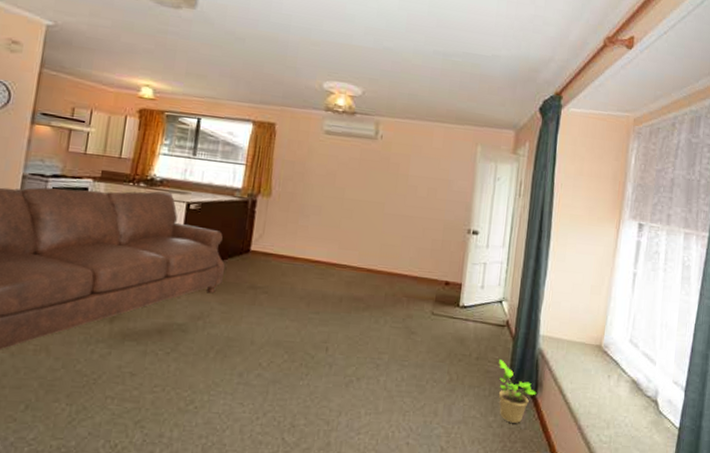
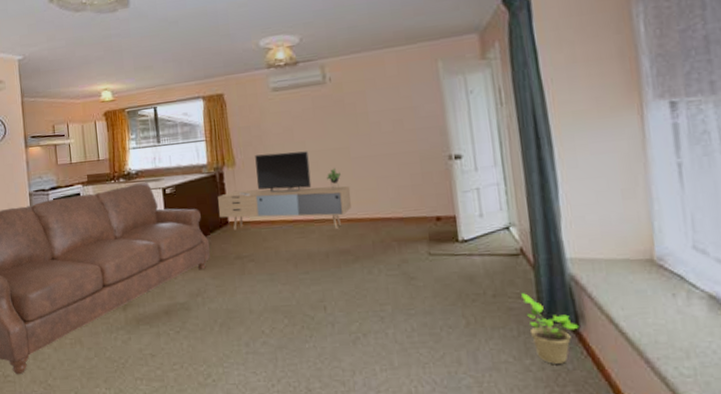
media console: none [242,191,377,278] -> present [218,151,351,230]

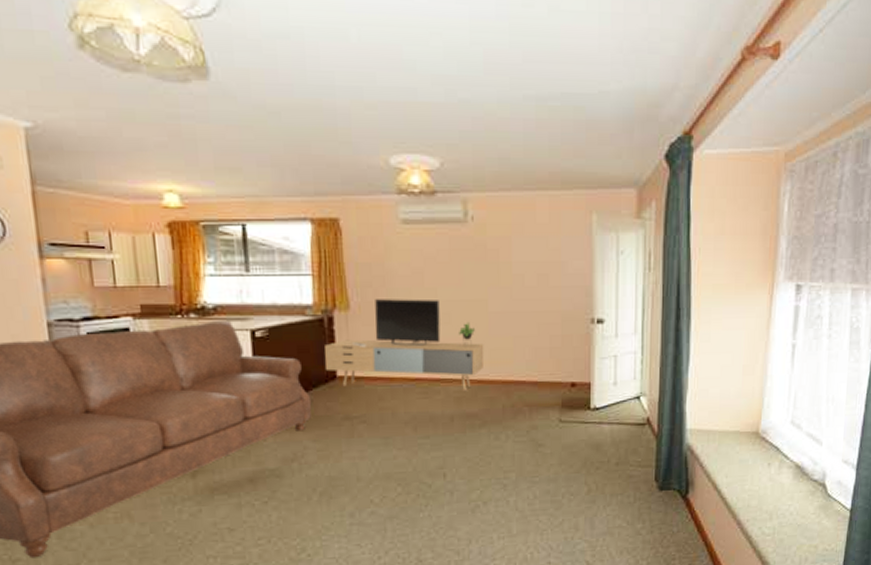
potted plant: present [521,293,579,364] -> none [642,461,688,527]

